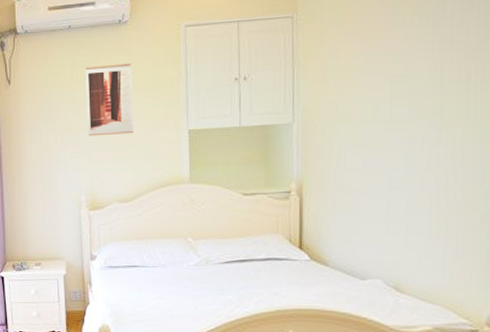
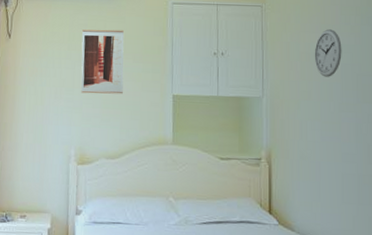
wall clock: none [357,35,393,94] -> present [314,29,342,77]

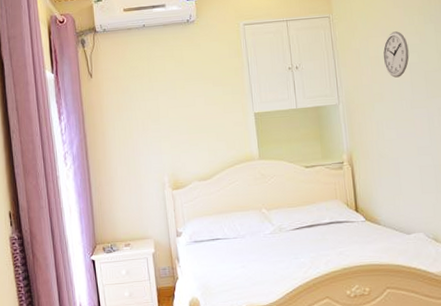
wall art: present [81,29,124,94] -> none [161,56,207,122]

